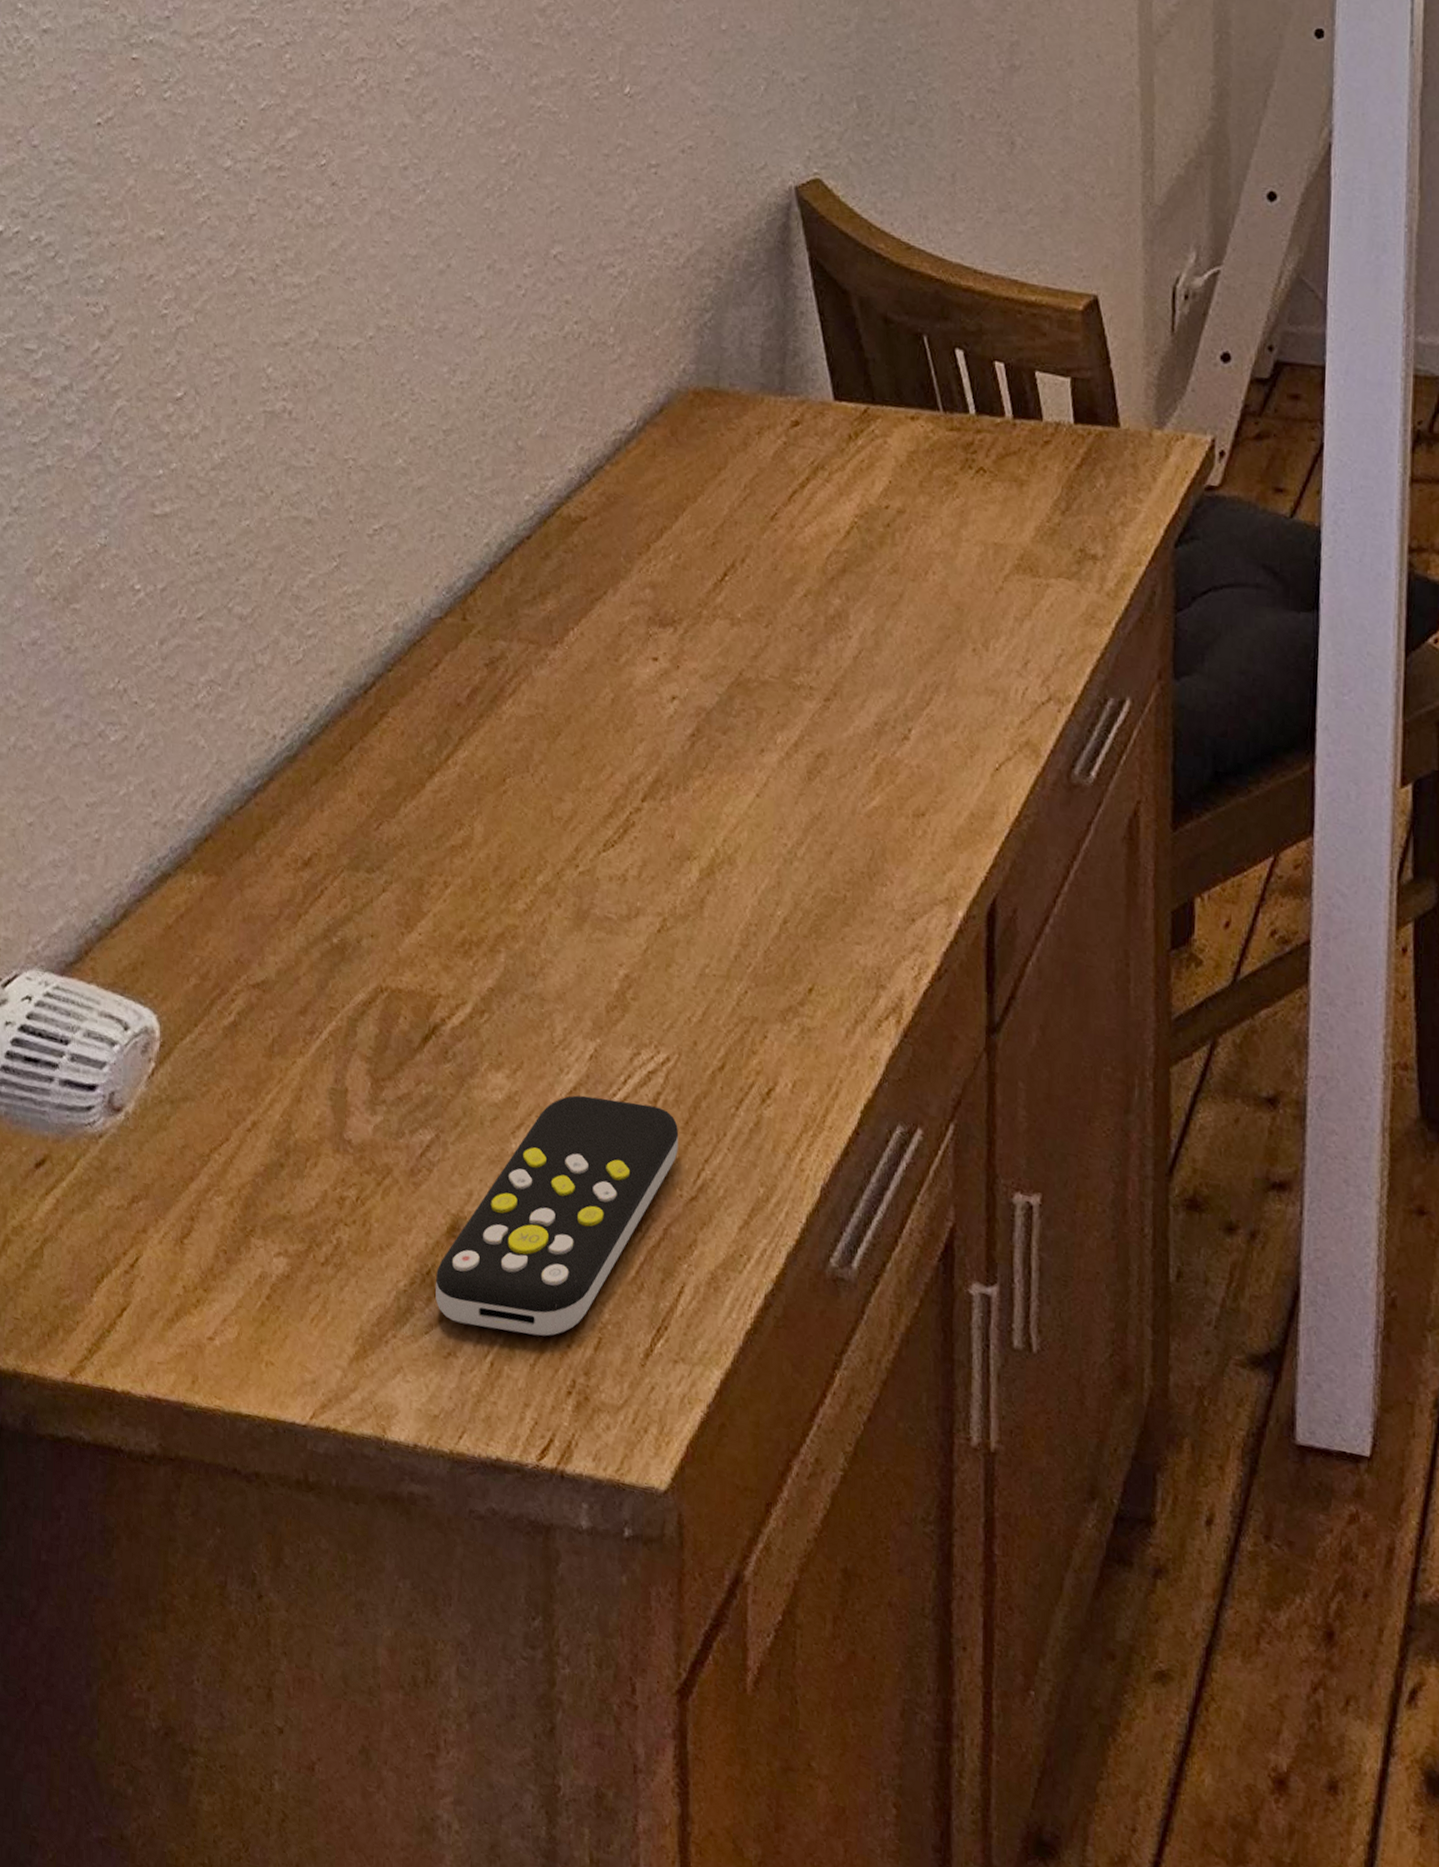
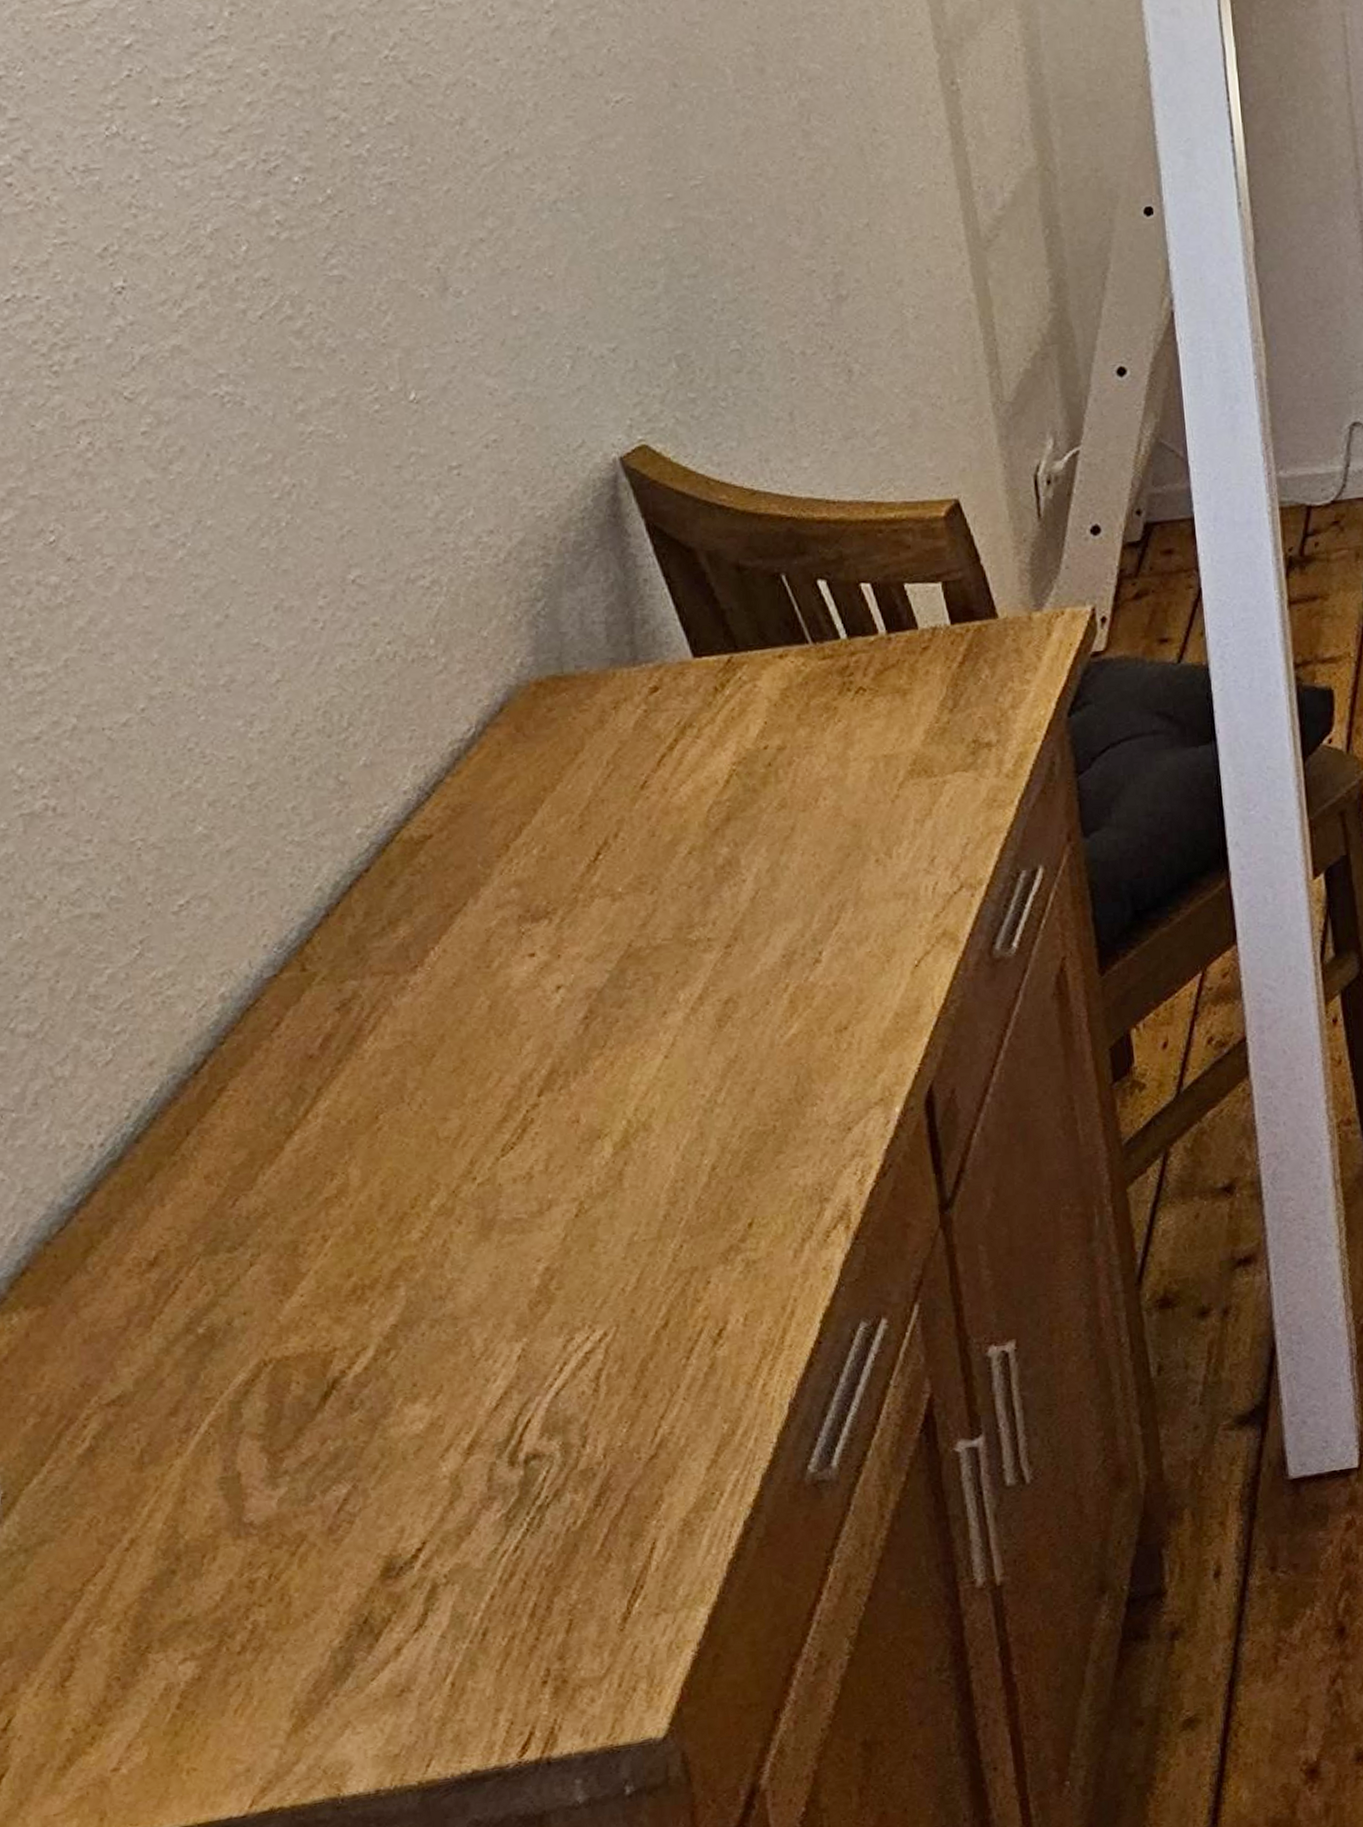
remote control: present [435,1095,679,1336] -> none [375,1382,630,1659]

